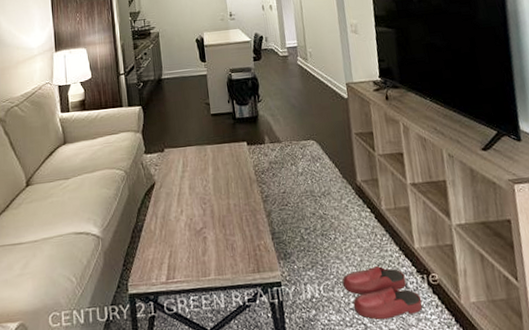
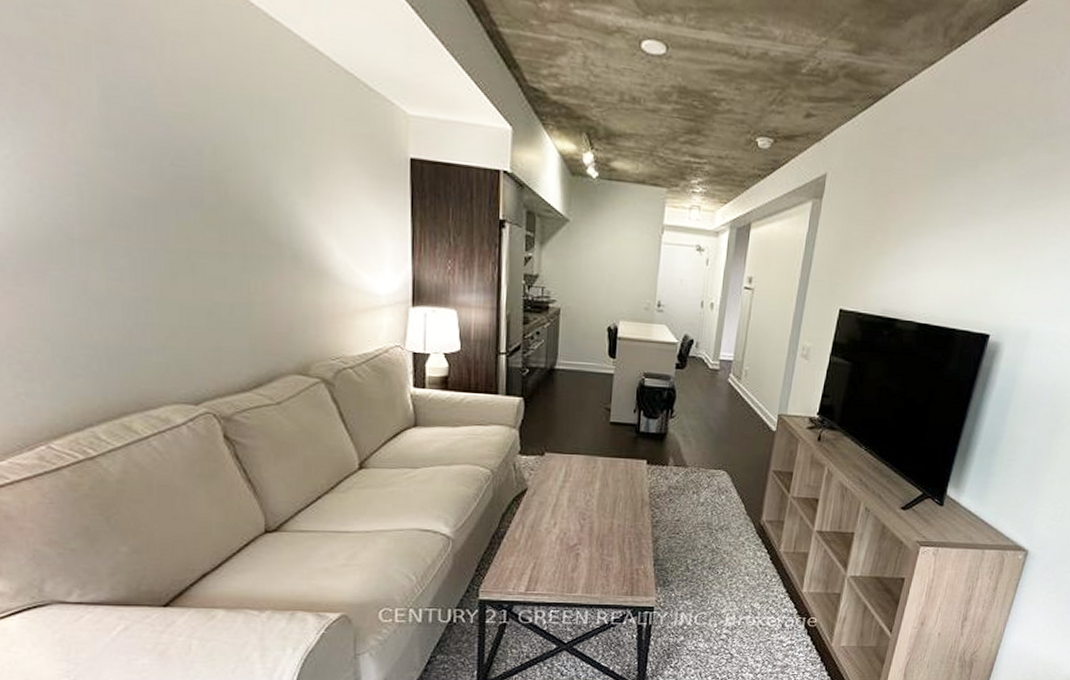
slippers: present [343,265,422,320] -> none [719,603,794,652]

